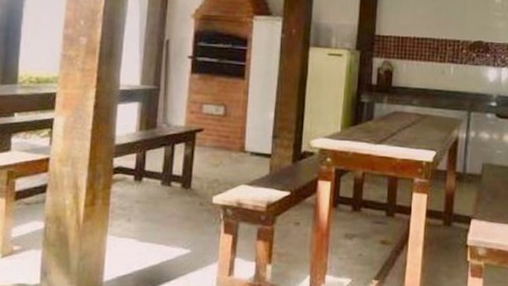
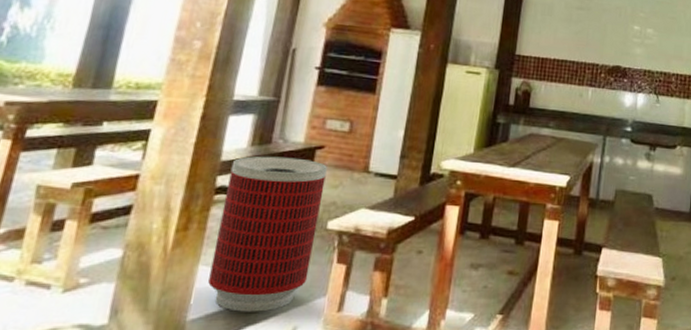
trash can: none [117,139,207,275] -> present [208,156,327,312]

